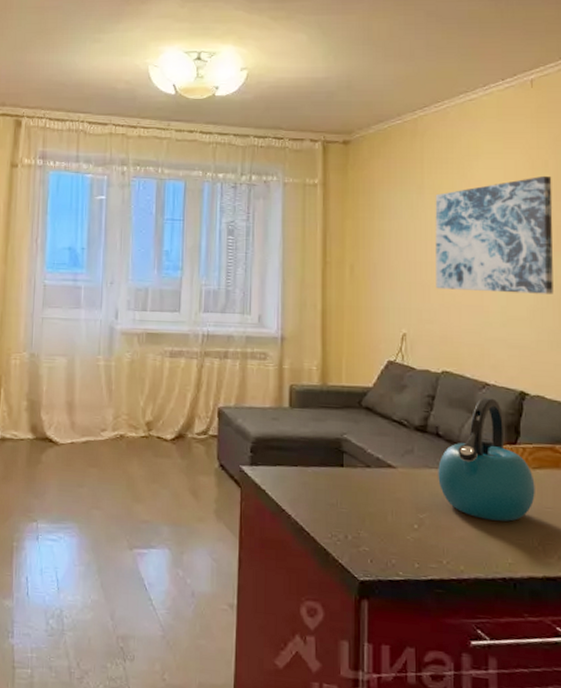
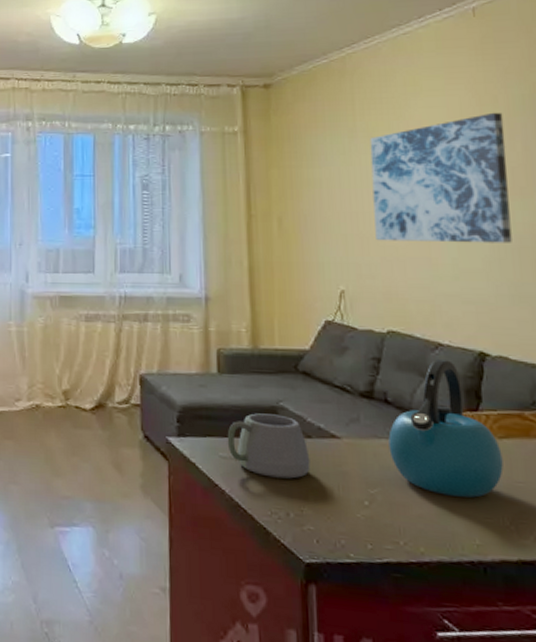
mug: none [287,444,368,505] -> present [219,413,311,479]

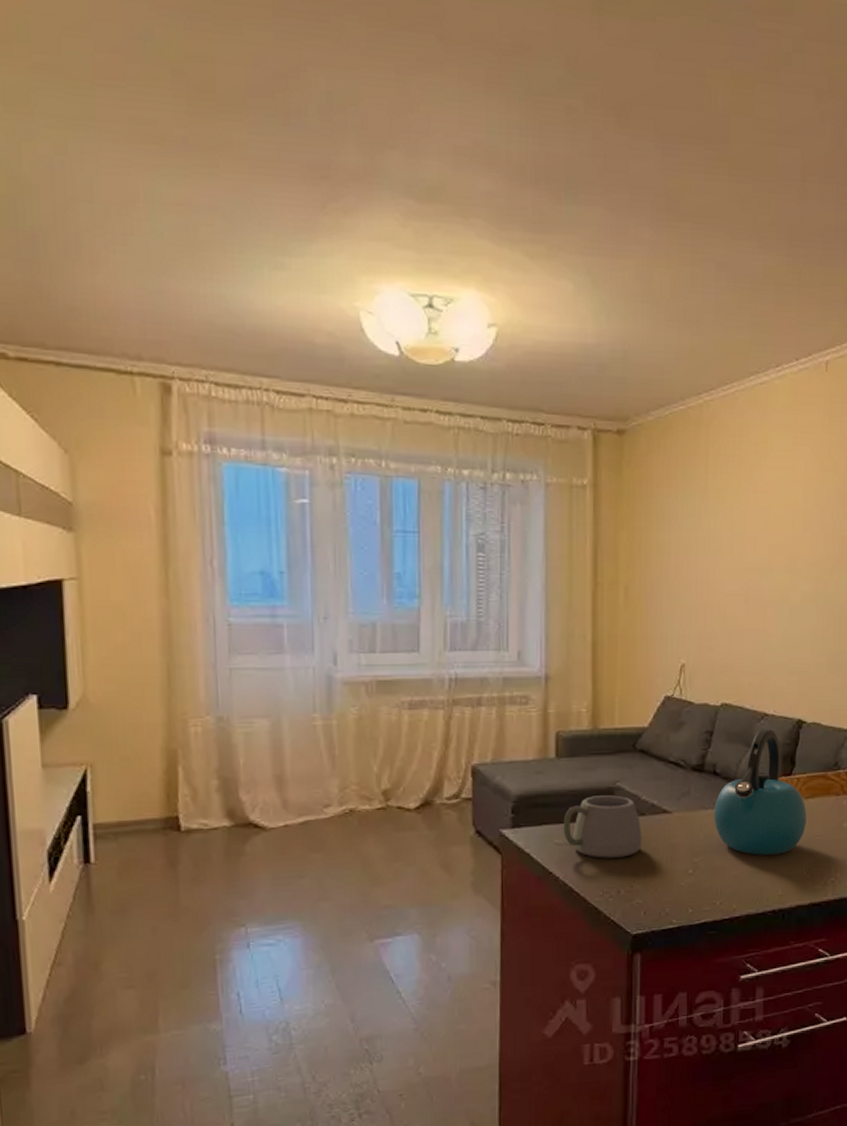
wall art: present [369,112,512,243] -> none [718,478,841,613]

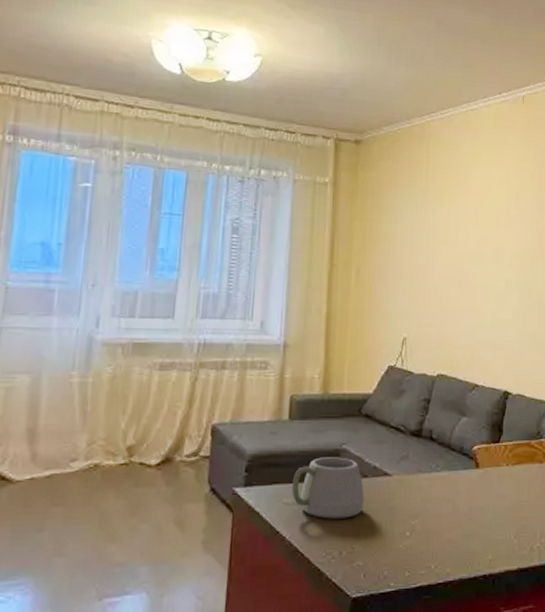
kettle: present [714,729,807,855] -> none [430,399,514,519]

